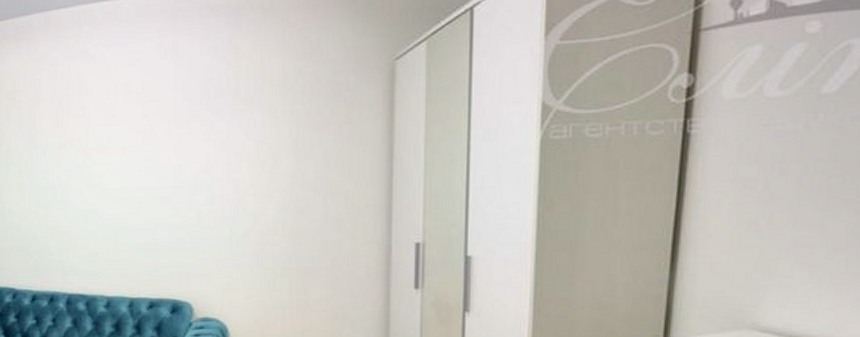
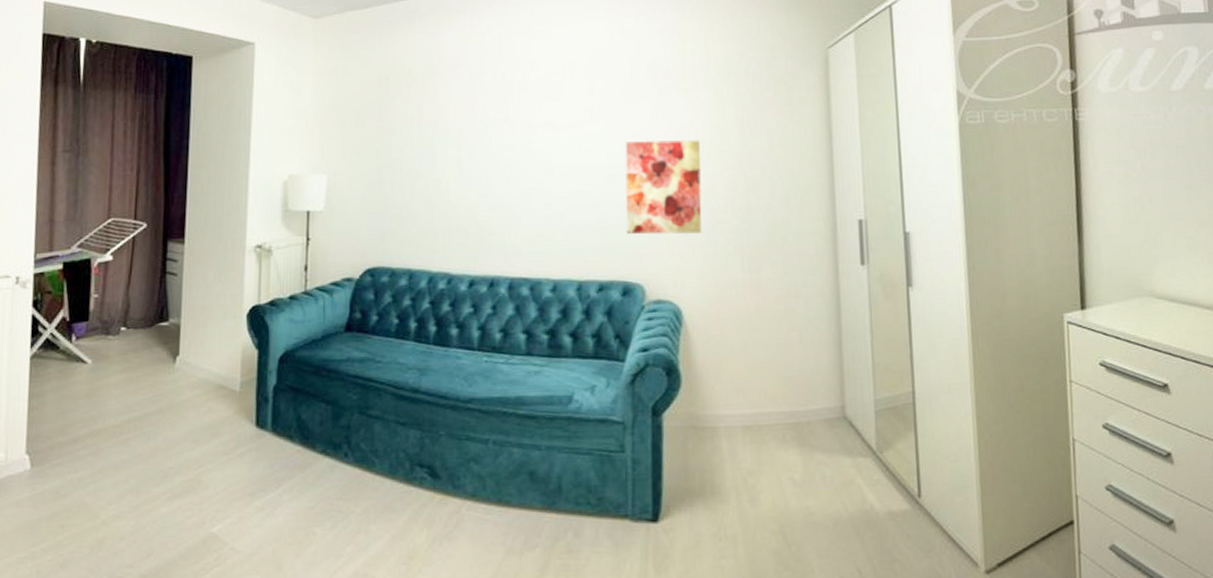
wall art: none [175,162,253,256] -> present [625,140,703,235]

